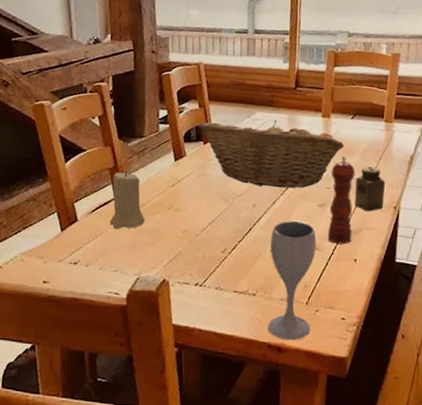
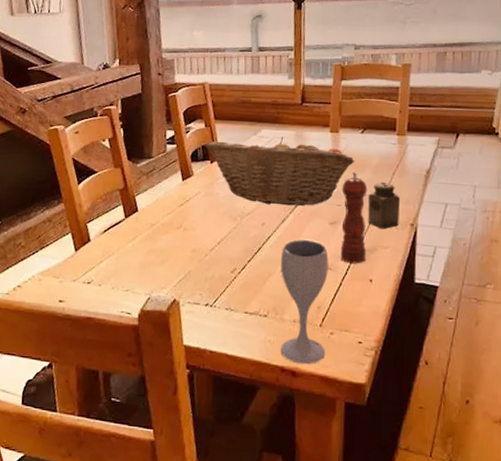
candle: present [109,171,145,229] -> none [120,192,154,249]

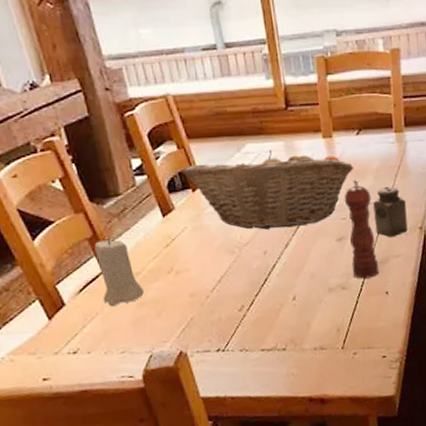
candle: none [120,192,154,249] -> present [94,239,144,306]
cup: present [280,240,329,365] -> none [290,261,352,391]

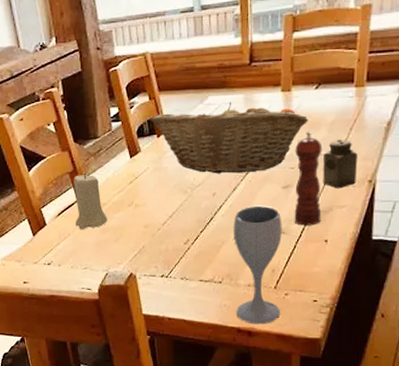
cup: none [290,261,352,391] -> present [234,206,282,325]

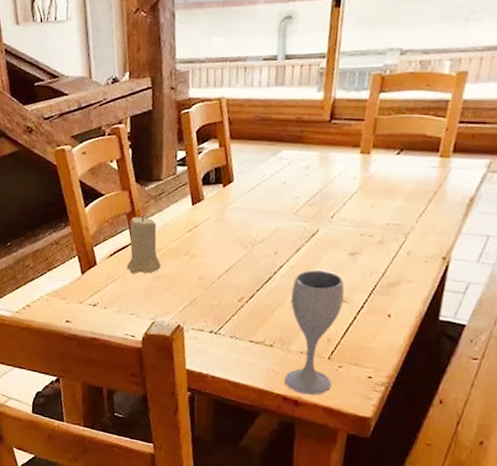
fruit basket: present [151,102,309,174] -> none [218,158,386,235]
pepper mill: present [294,131,323,226] -> none [357,198,397,298]
salt shaker: present [323,140,357,189] -> none [393,211,434,263]

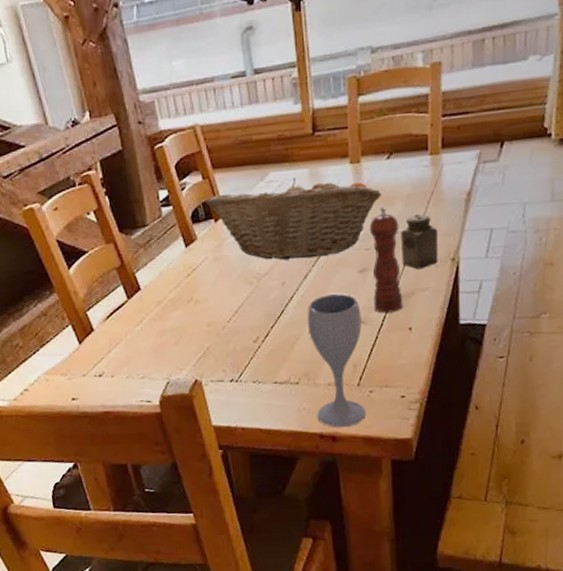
candle: present [126,216,161,274] -> none [121,268,164,333]
fruit basket: none [218,158,386,235] -> present [206,177,382,260]
pepper mill: none [357,198,397,298] -> present [369,206,403,313]
salt shaker: none [393,211,434,263] -> present [401,214,438,270]

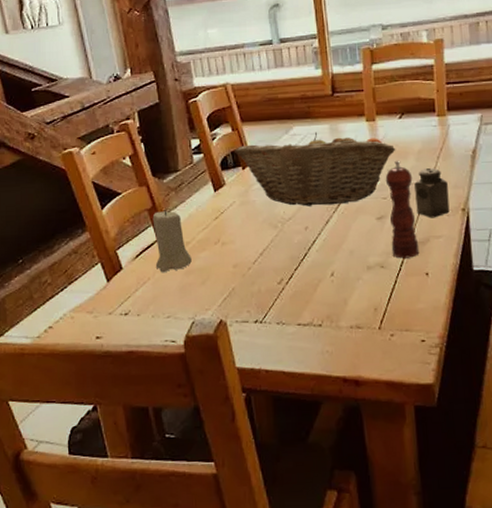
candle: none [121,268,164,333] -> present [152,210,192,272]
cup: present [307,294,367,428] -> none [329,239,388,372]

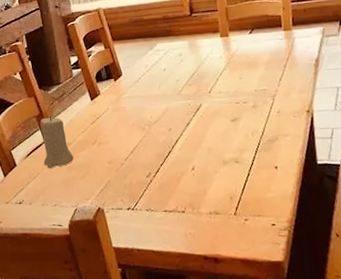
fruit basket: present [235,132,396,206] -> none [107,47,247,111]
pepper mill: present [385,160,420,259] -> none [238,69,269,154]
salt shaker: present [414,168,450,218] -> none [264,76,296,120]

